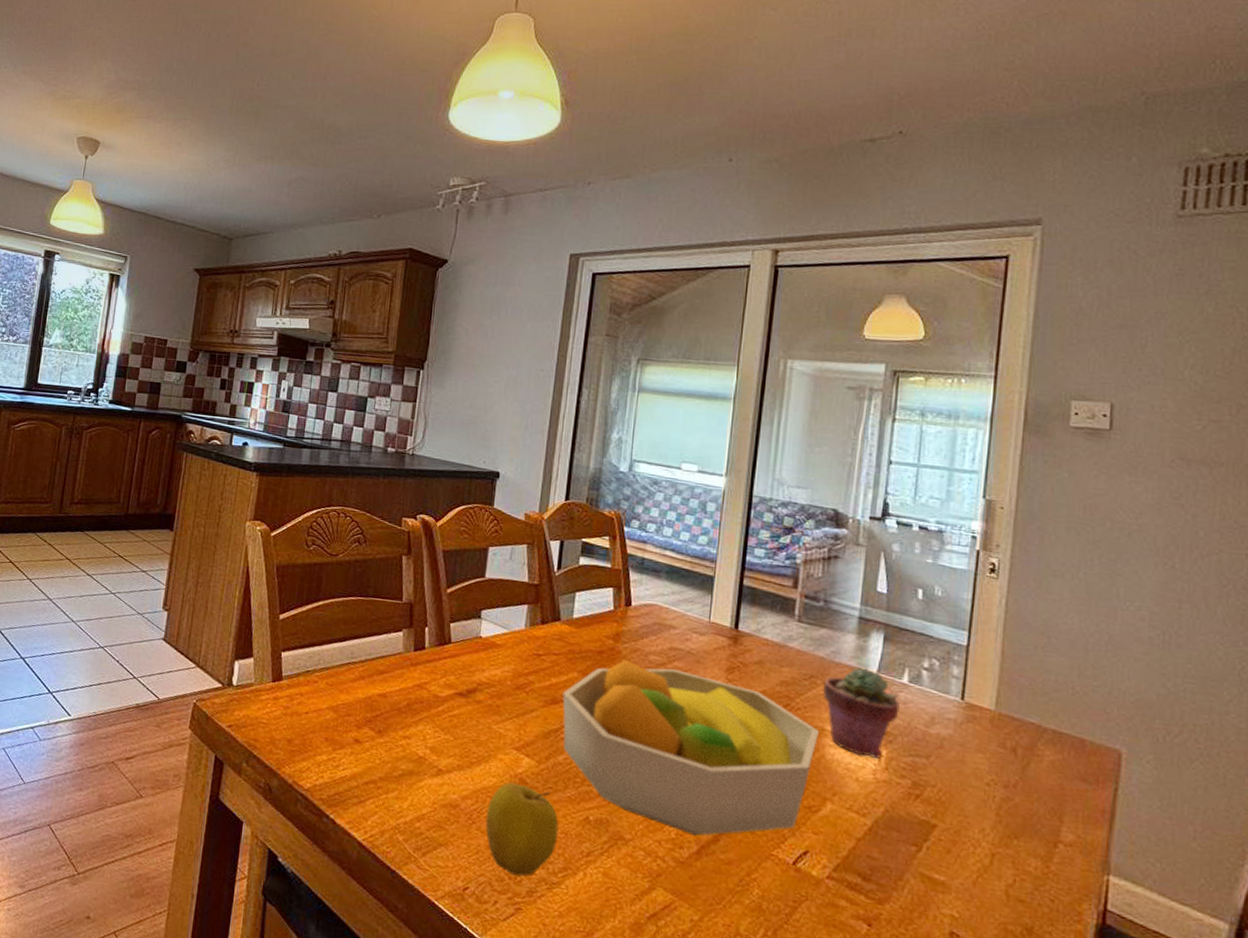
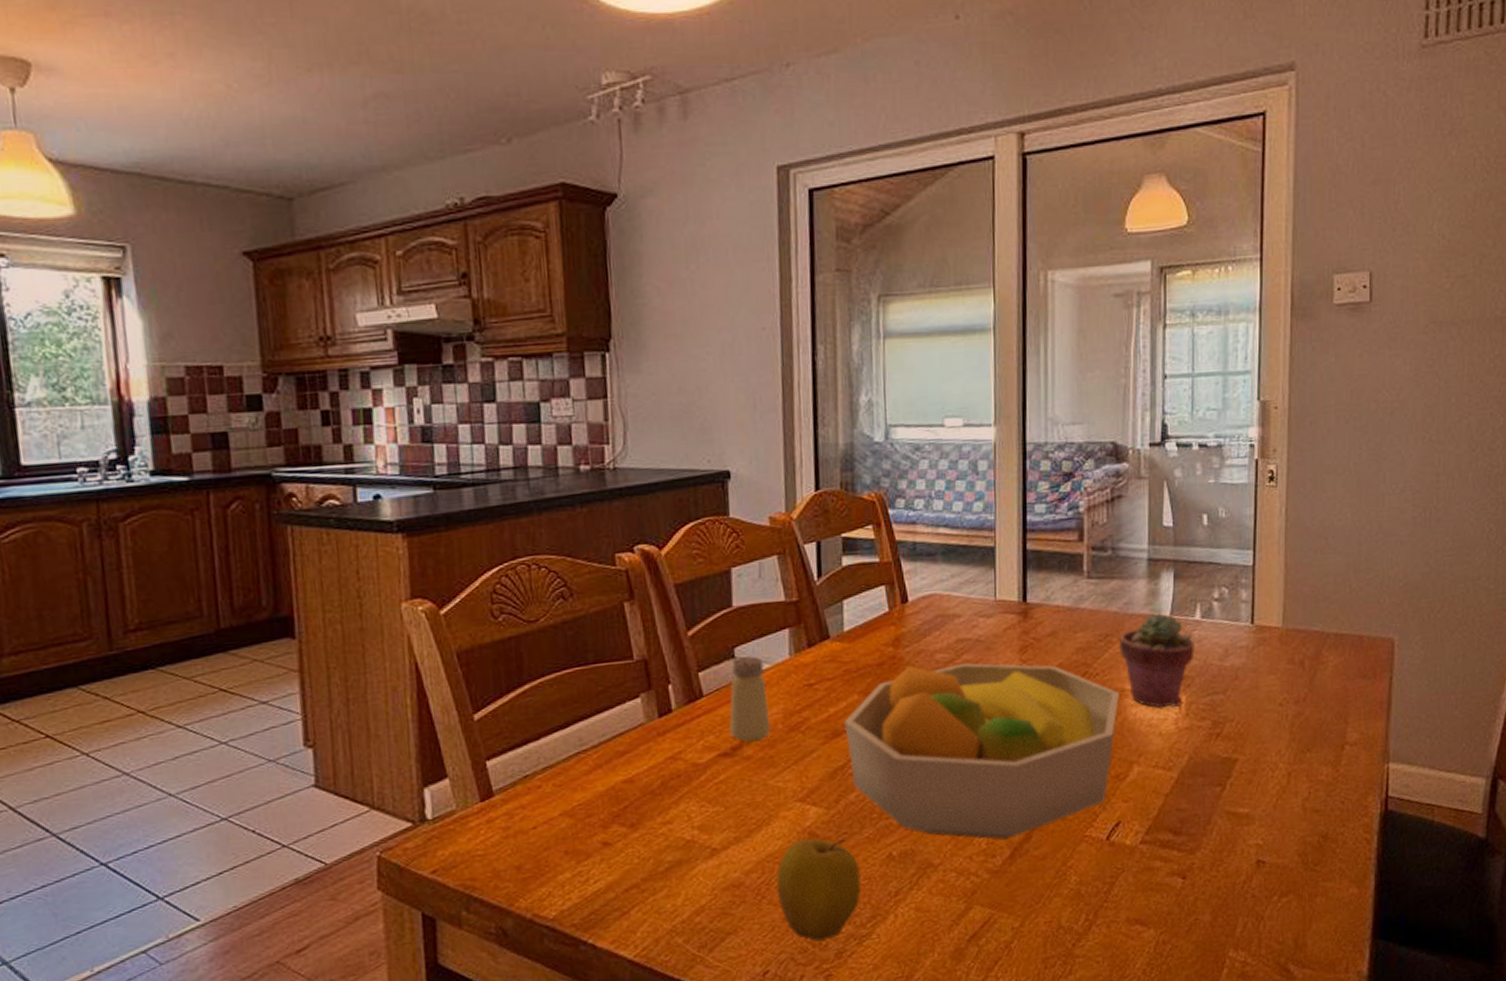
saltshaker: none [468,619,503,690] -> present [729,656,771,742]

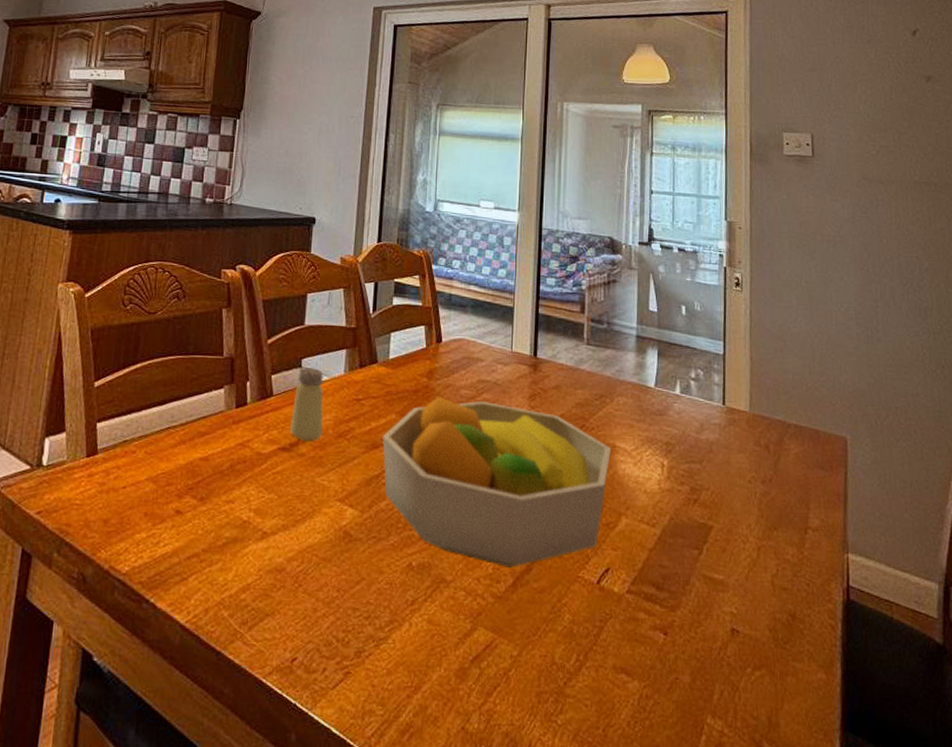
apple: present [776,837,861,942] -> none [312,537,384,637]
potted succulent: present [1118,613,1195,708] -> none [611,383,675,469]

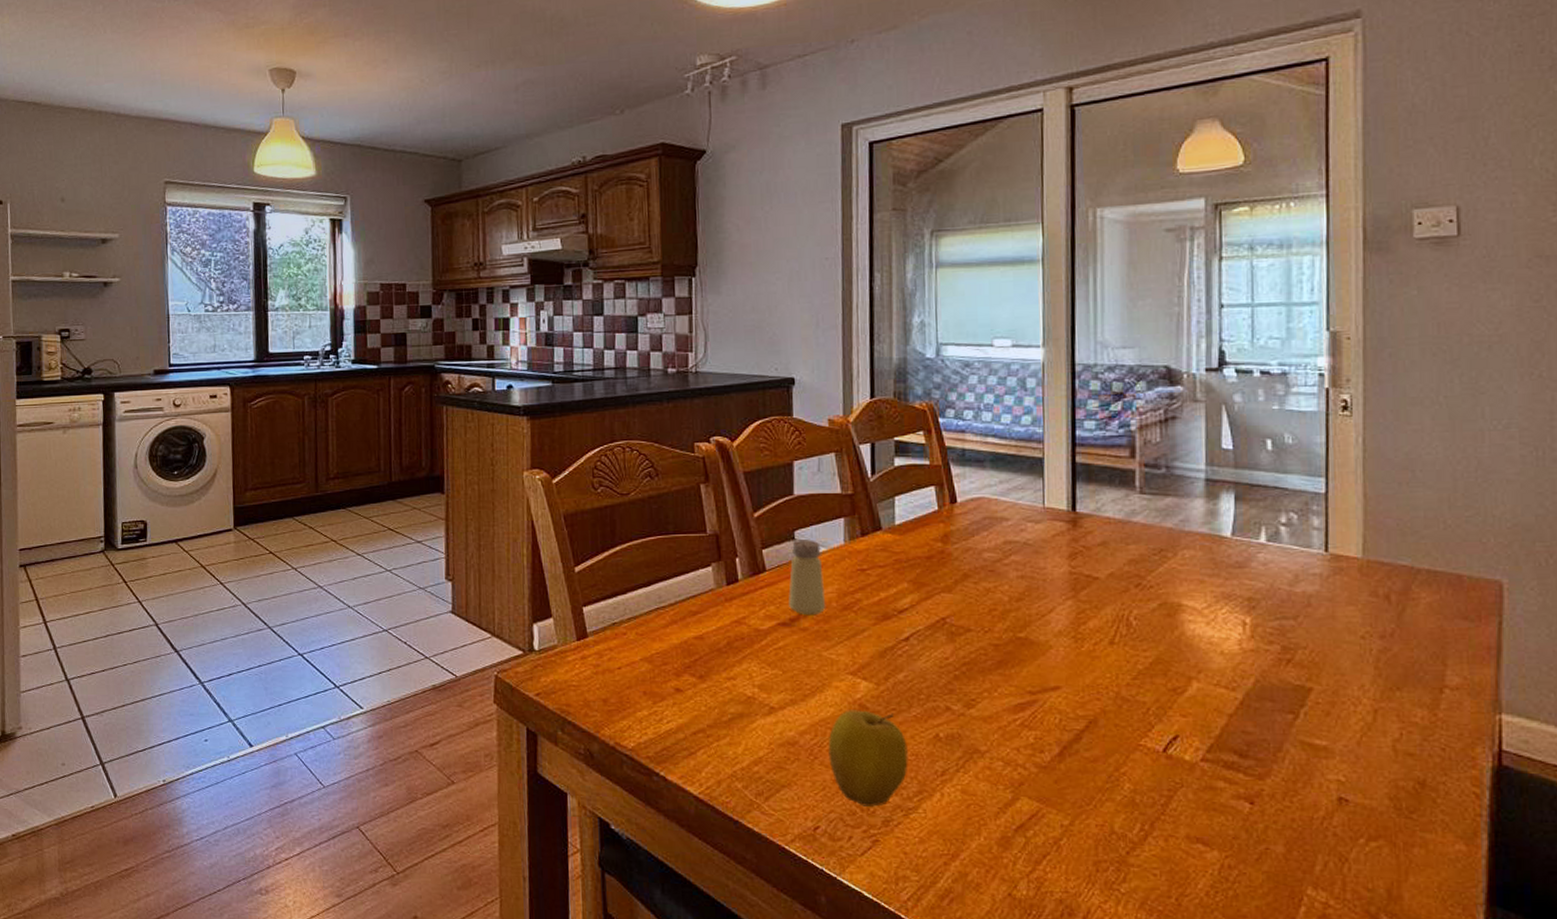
apple: none [312,537,384,637] -> present [828,710,908,807]
fruit bowl: present [382,397,611,568] -> none [894,562,1176,737]

